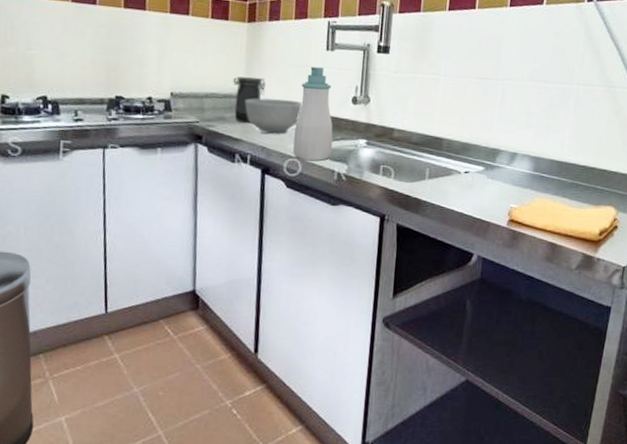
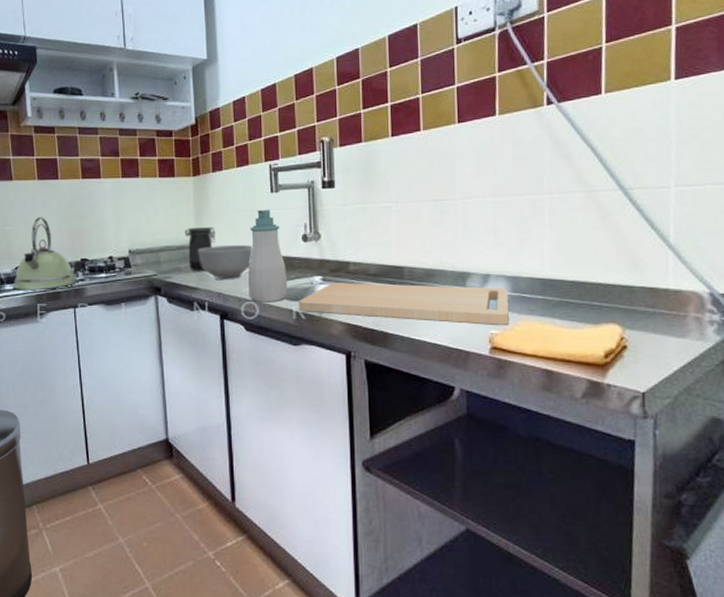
kettle: none [32,44,108,127] -> present [13,217,76,291]
cutting board: none [341,147,530,201] -> present [298,282,509,325]

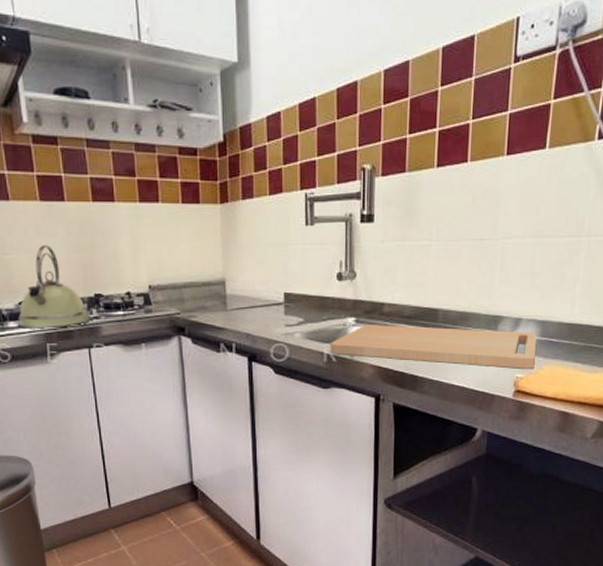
jar: present [184,226,215,271] -> none [210,261,244,310]
bowl: present [197,244,253,279] -> none [224,282,284,319]
soap bottle: present [248,209,288,303] -> none [279,243,320,345]

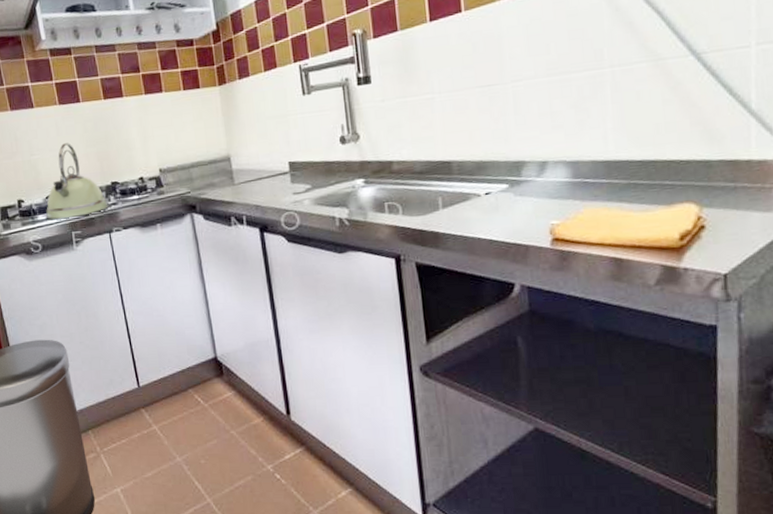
cutting board: present [330,325,537,369] -> none [341,174,571,218]

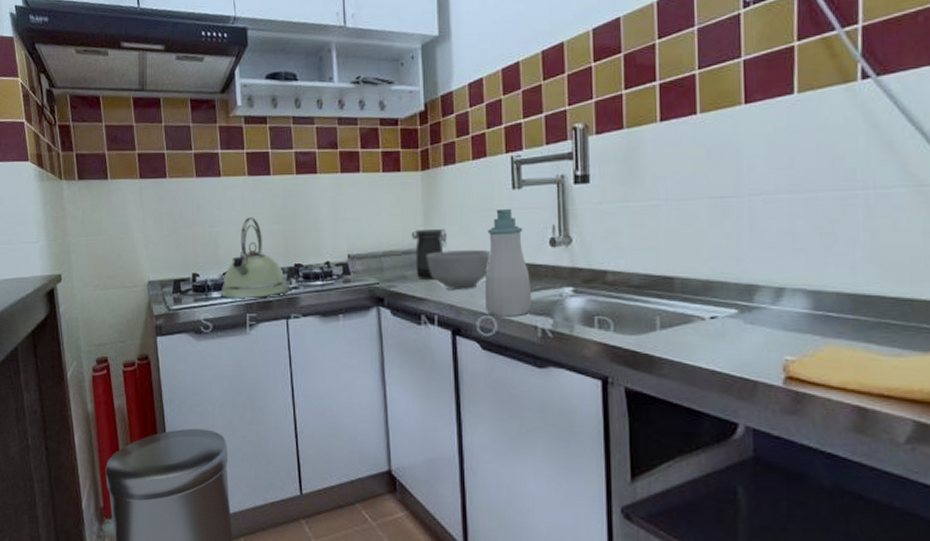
jar: none [215,136,248,185] -> present [411,228,447,279]
bowl: none [230,153,289,191] -> present [425,249,491,289]
soap bottle: none [283,113,329,212] -> present [485,208,532,317]

